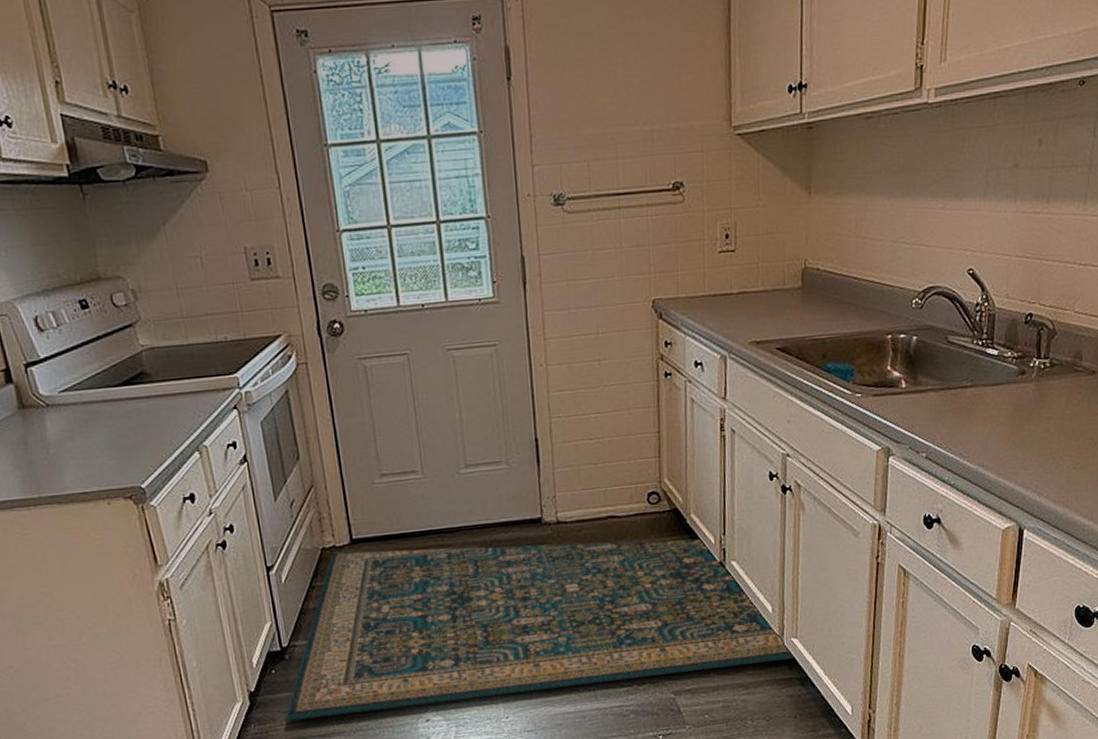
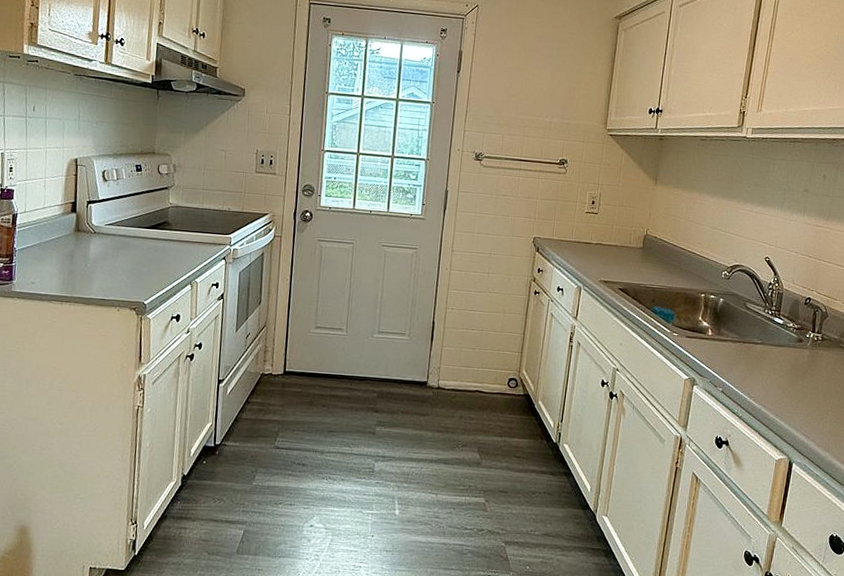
rug: present [285,539,793,722] -> none [205,379,602,533]

